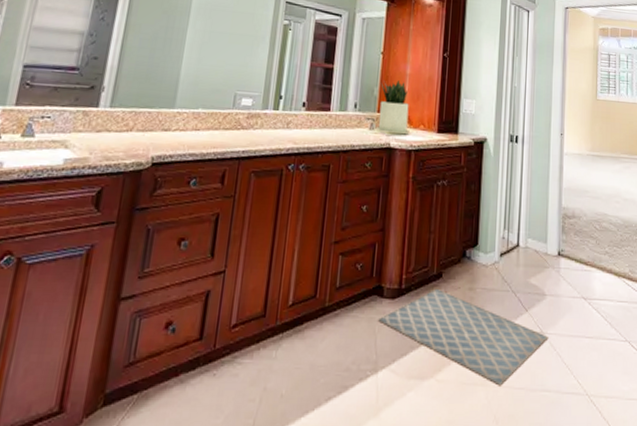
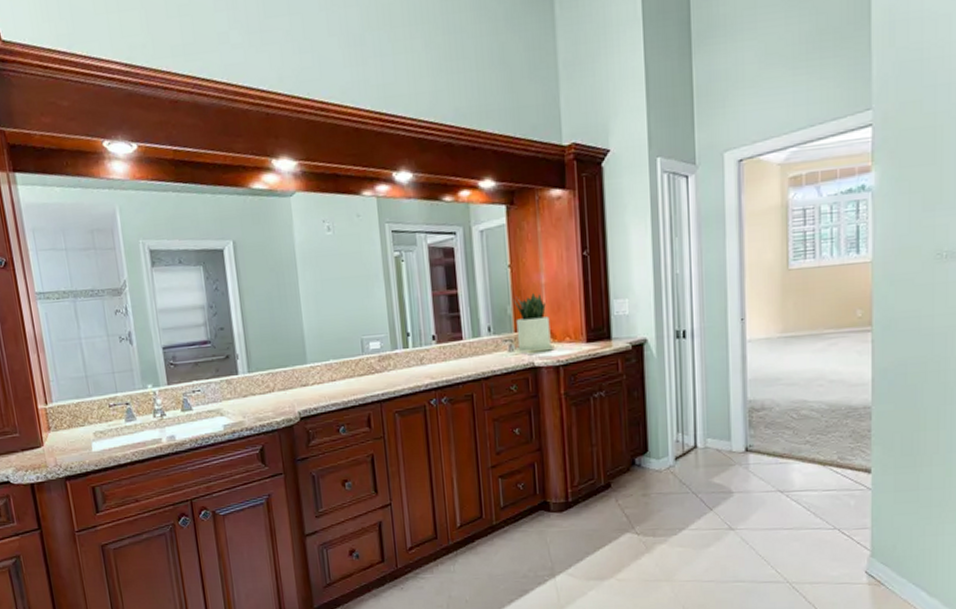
bath mat: present [378,289,549,386] -> none [548,499,739,581]

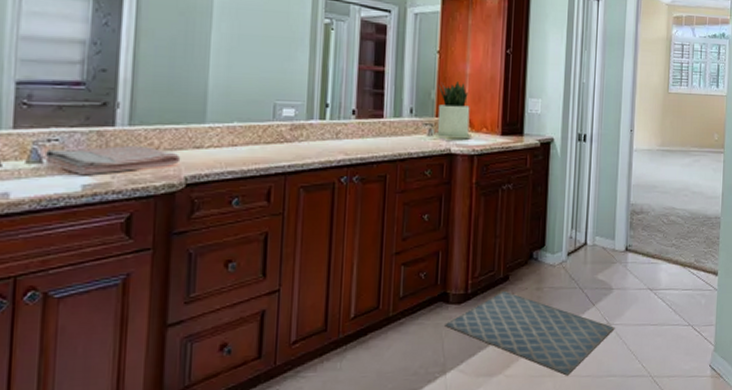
towel: none [193,388,293,418] -> present [45,146,181,176]
bath mat: none [548,499,739,581] -> present [445,291,615,376]

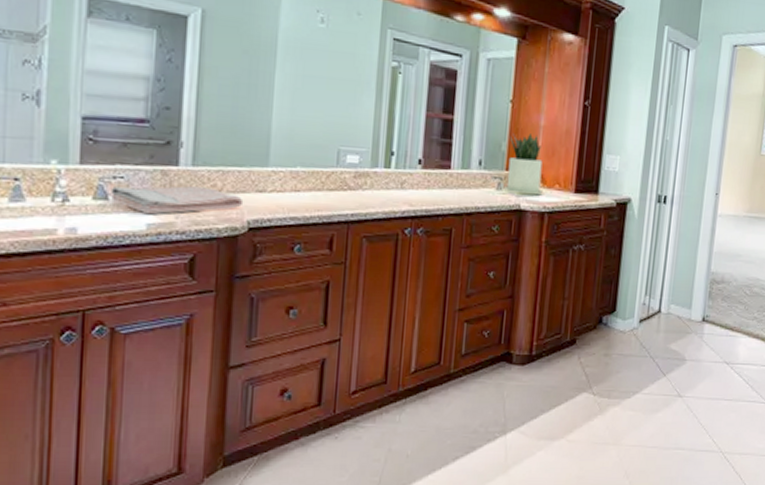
bath mat: present [445,291,615,376] -> none [507,356,686,445]

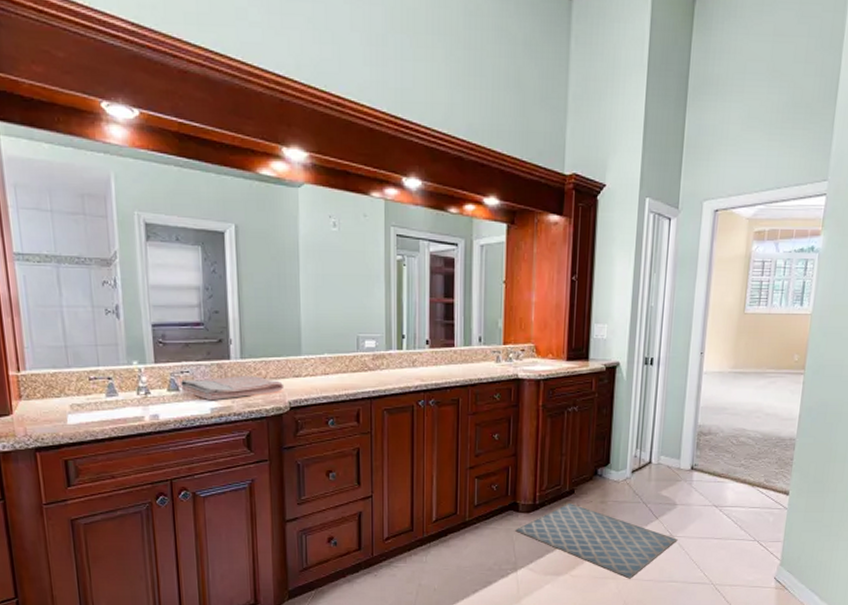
planter: present [503,134,543,196] -> none [502,310,538,365]
bath mat: none [507,356,686,445] -> present [515,504,678,579]

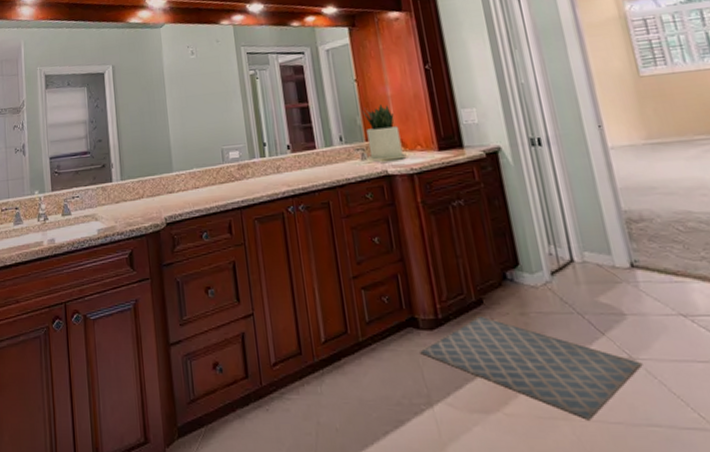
towel: present [181,376,284,401] -> none [72,195,160,223]
planter: none [502,310,538,365] -> present [361,105,407,162]

